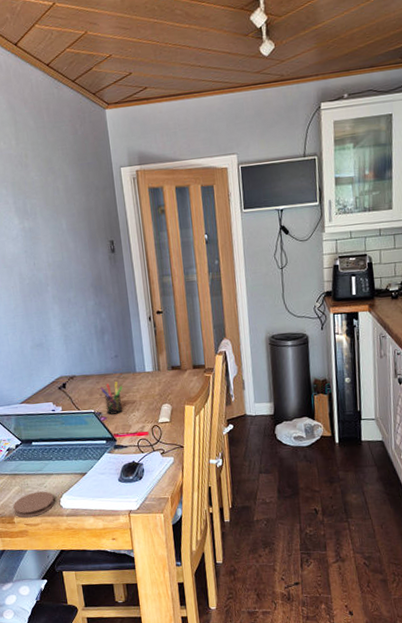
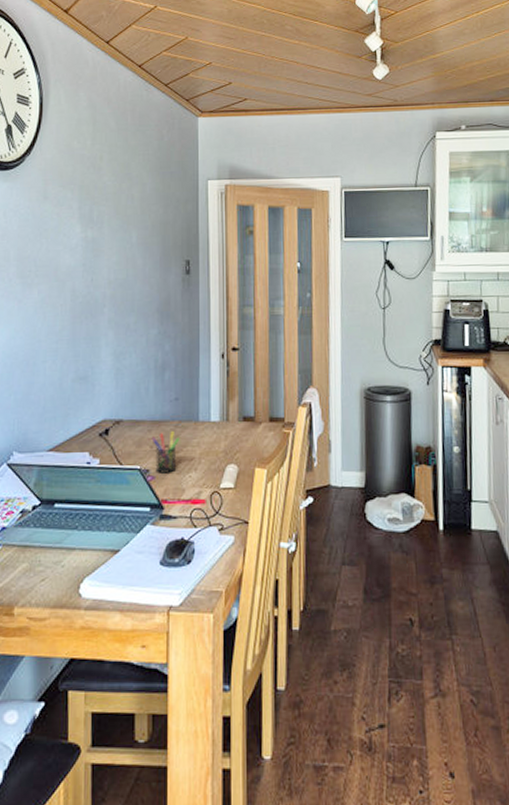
coaster: present [13,491,55,518] -> none [15,572,72,608]

